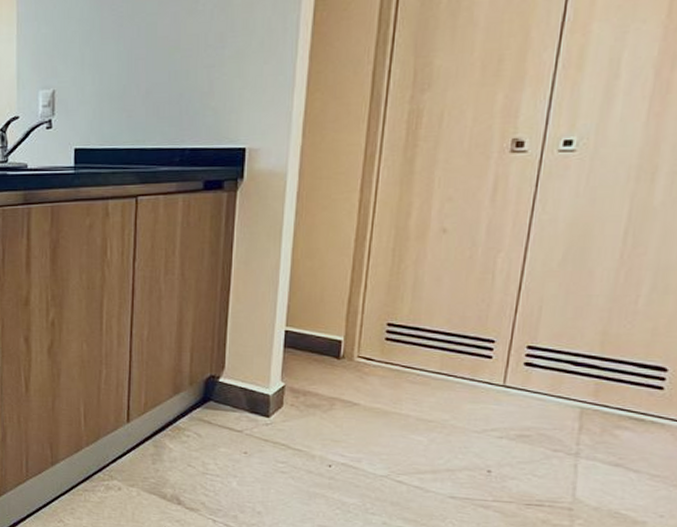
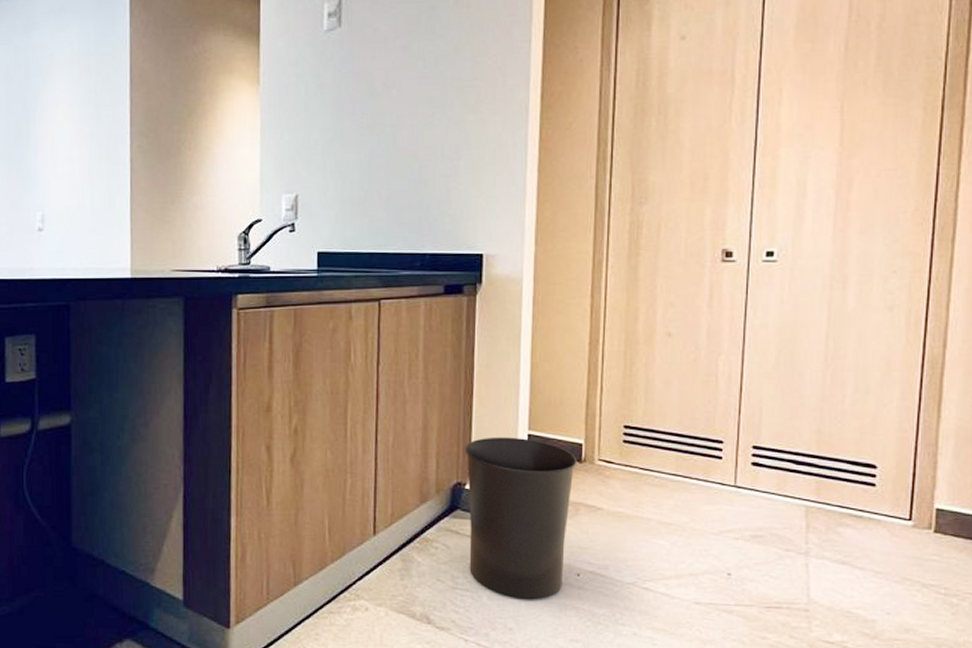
waste bin: none [220,332,335,487] -> present [465,437,577,599]

